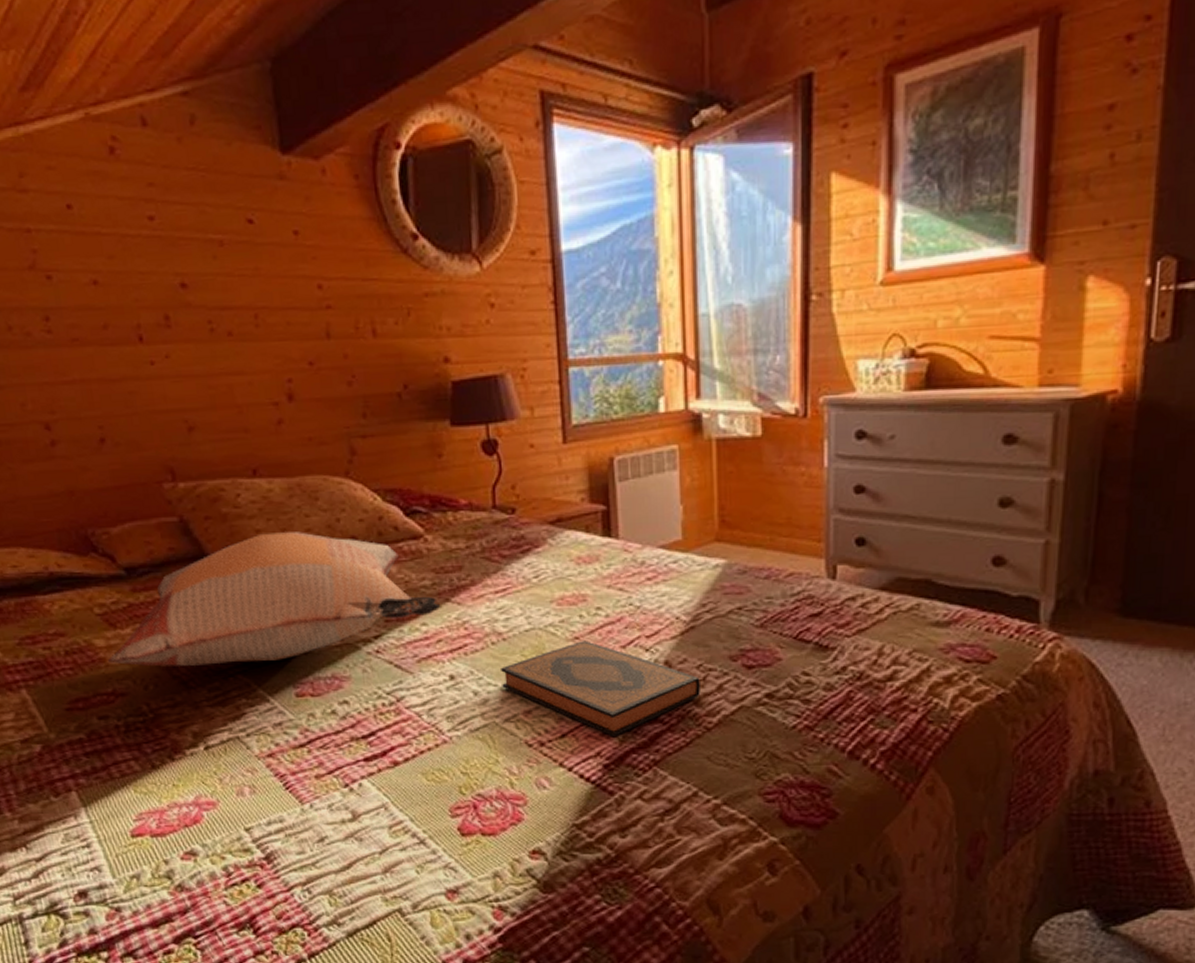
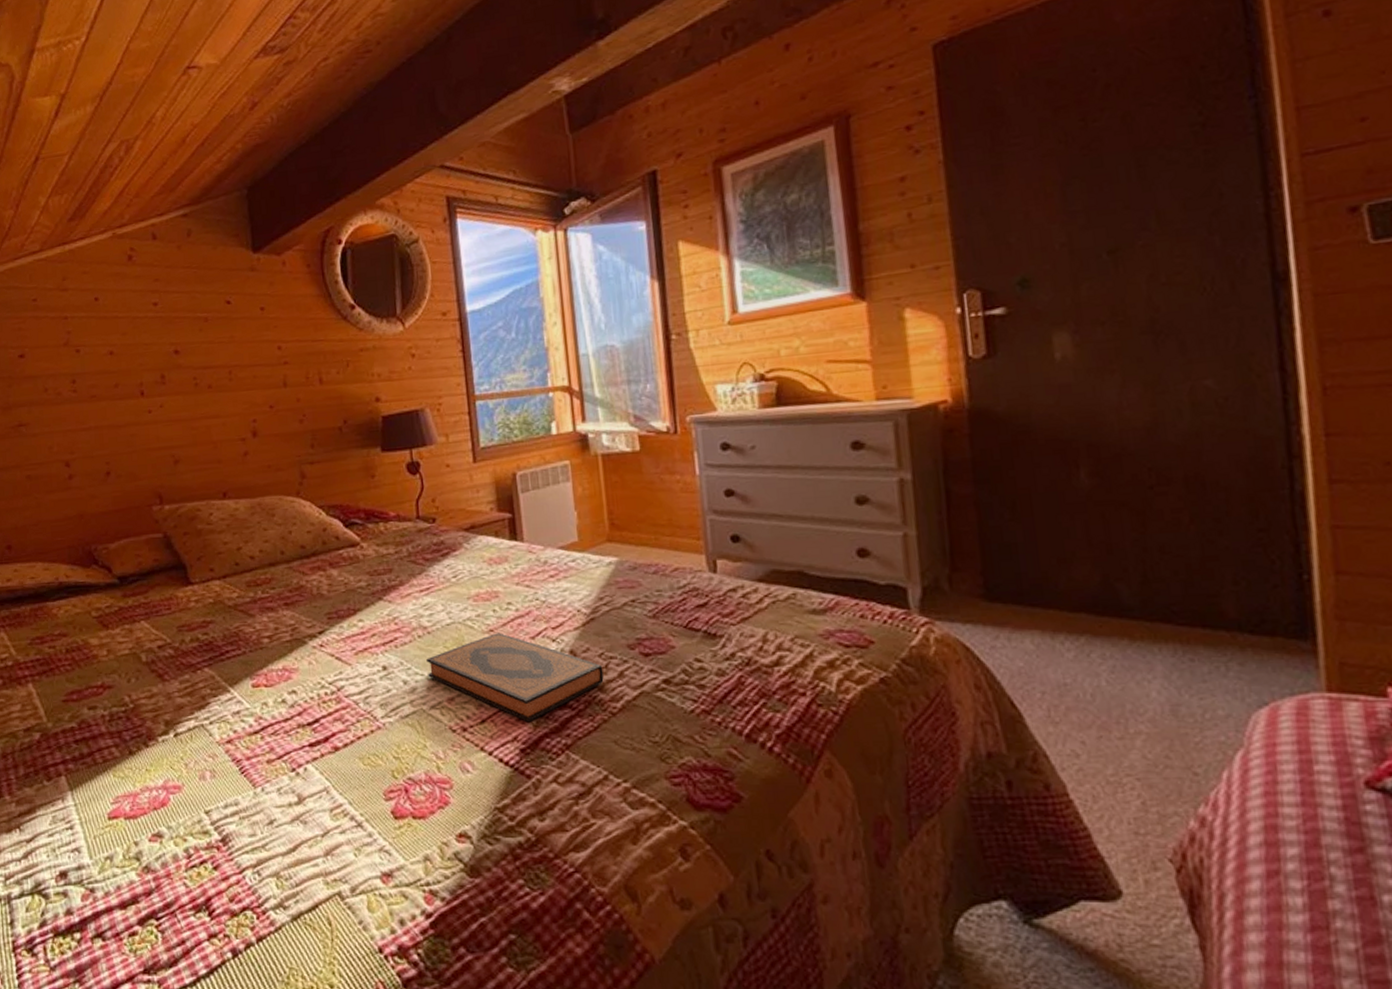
decorative pillow: present [108,532,441,667] -> none [100,543,375,662]

